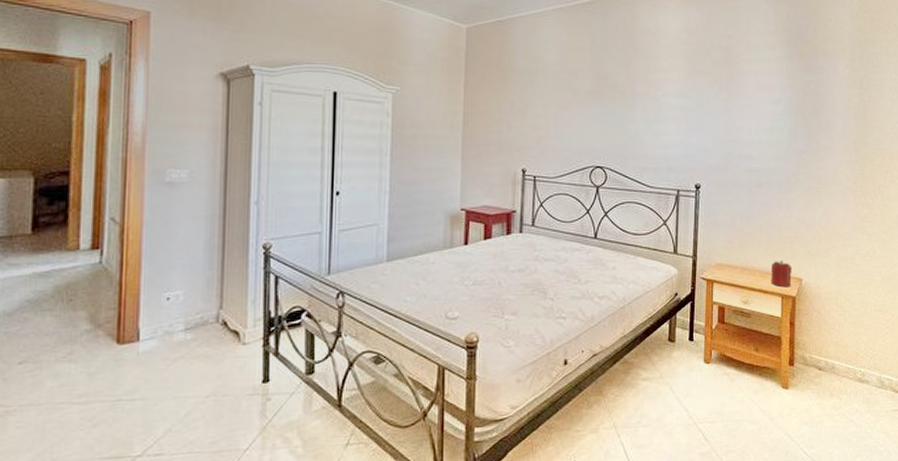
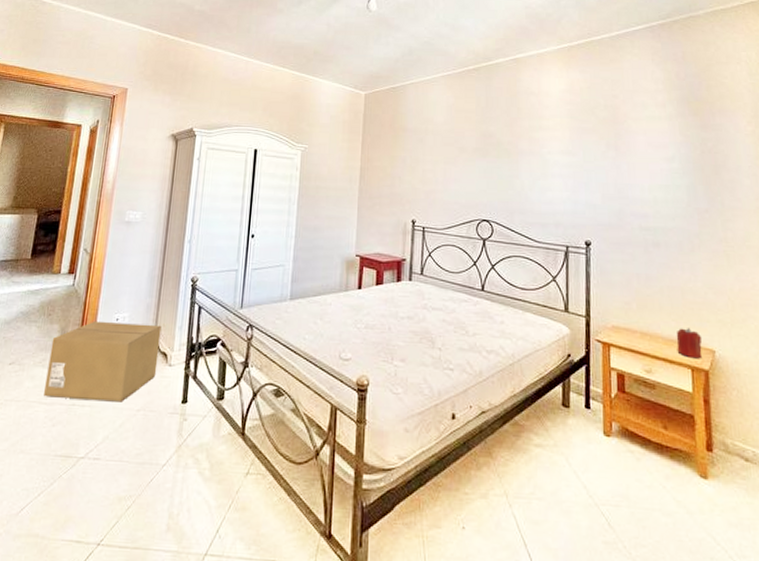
box: none [76,300,229,396] -> present [44,320,162,402]

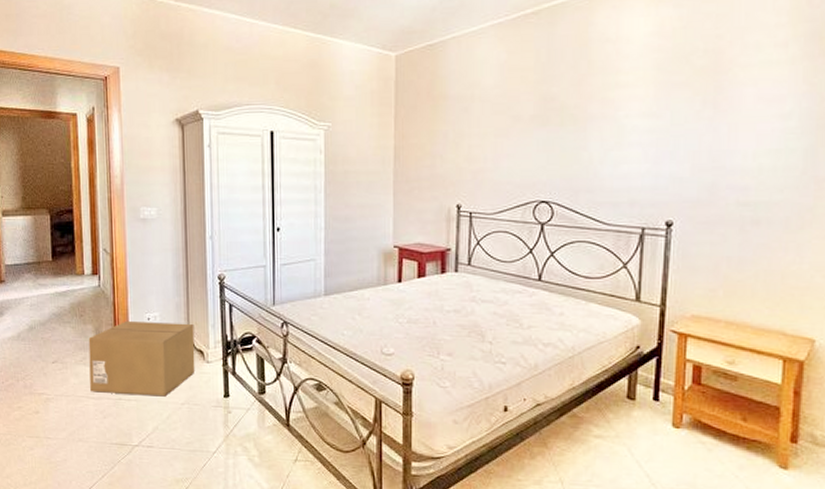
candle: present [676,328,703,359] -> none [768,316,801,349]

